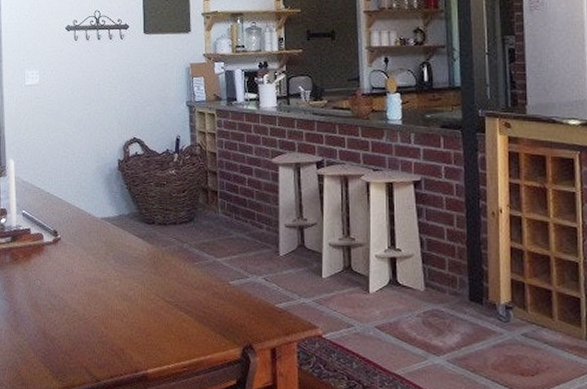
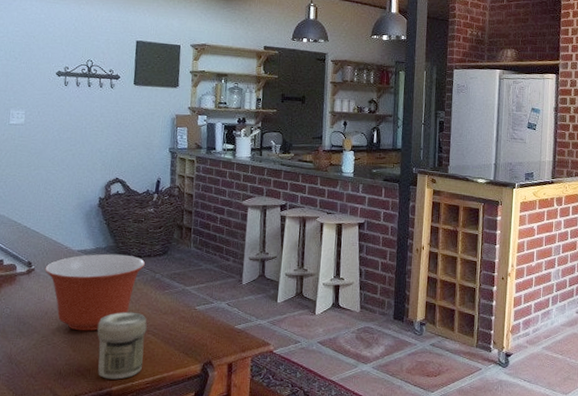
mixing bowl: none [70,221,172,307] -> present [45,253,146,331]
jar: none [127,285,179,361] -> present [97,311,147,380]

